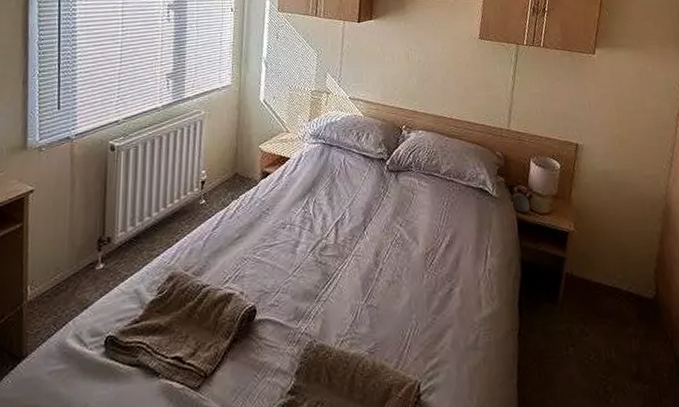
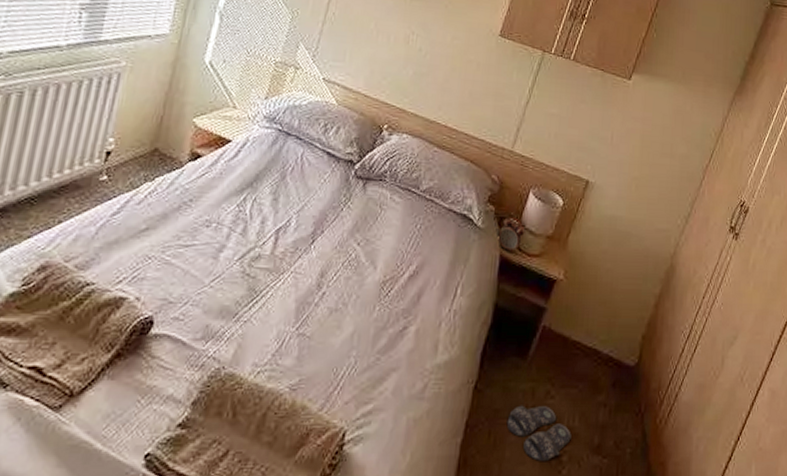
slippers: none [552,343,612,394] -> present [506,405,572,462]

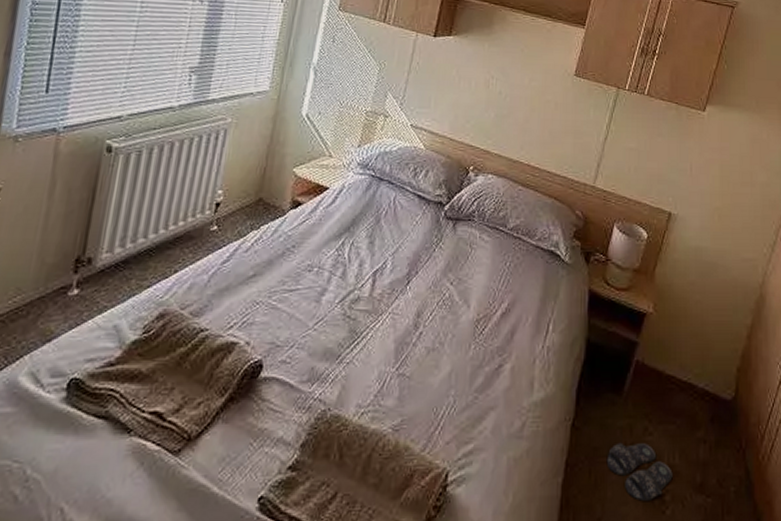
alarm clock: present [498,217,525,254] -> none [585,252,612,288]

